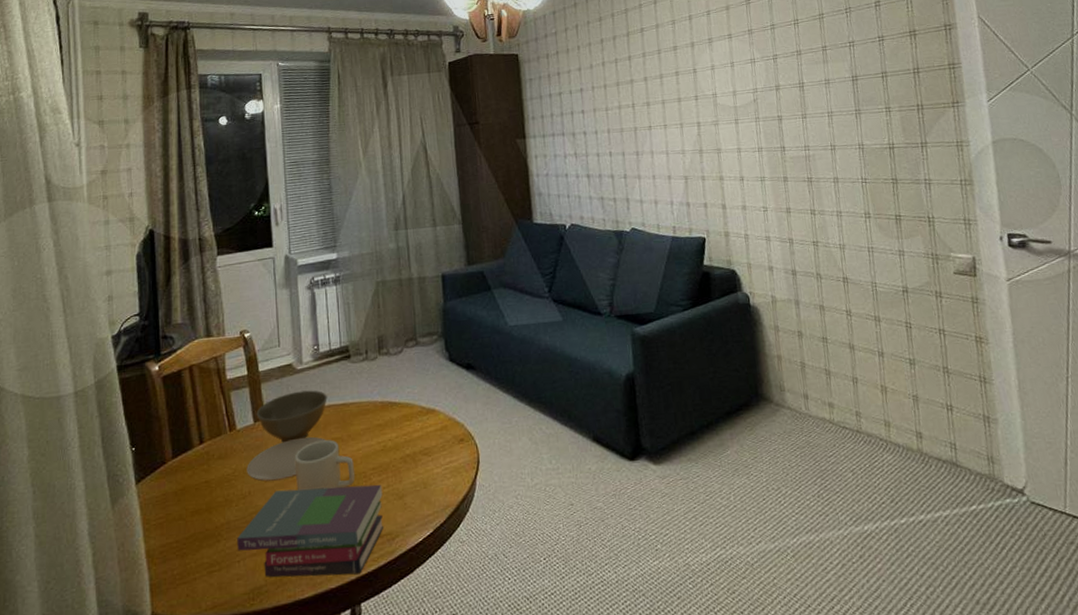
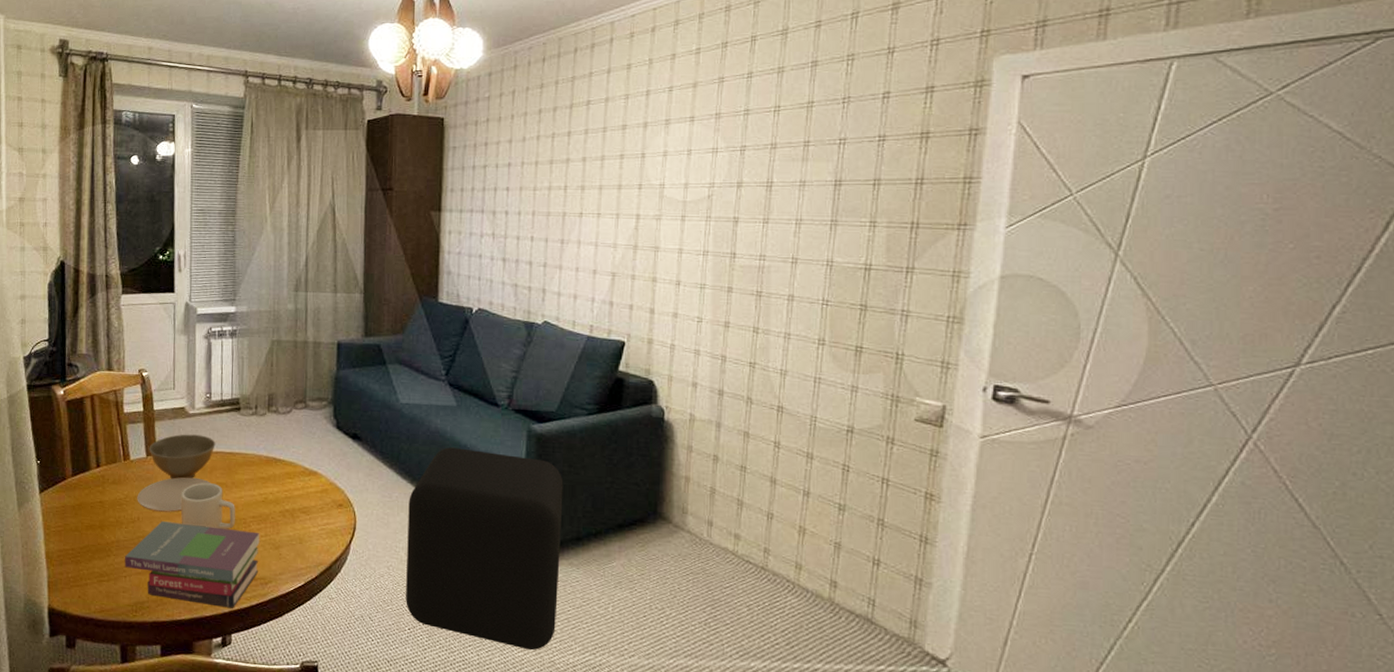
cube: none [528,360,685,557] -> present [406,447,564,651]

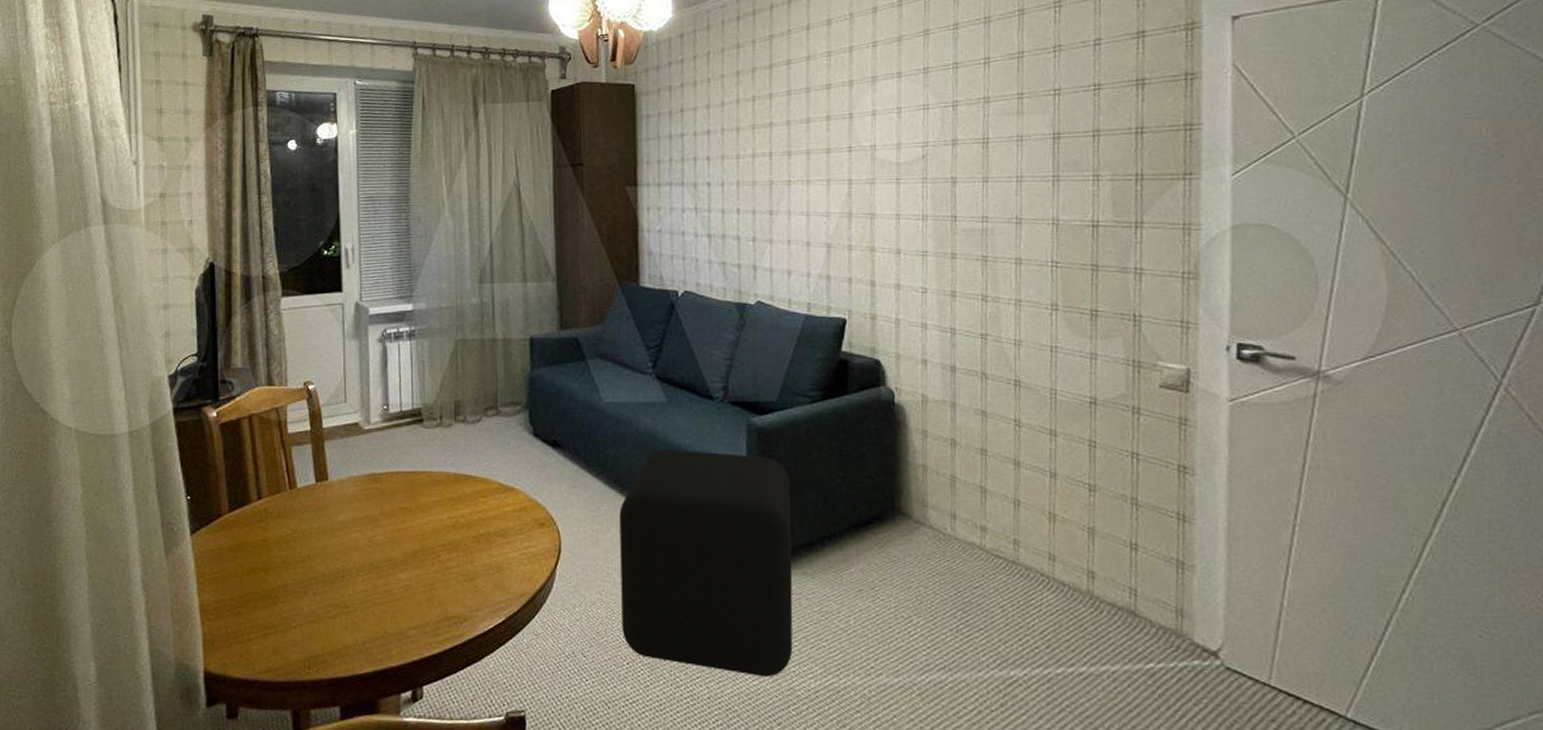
books: present [125,521,260,608] -> none [294,558,452,655]
plate: present [137,477,211,513] -> none [306,503,392,547]
bowl: present [149,434,216,479] -> none [318,453,396,507]
mug: present [180,482,236,530] -> none [358,509,423,563]

